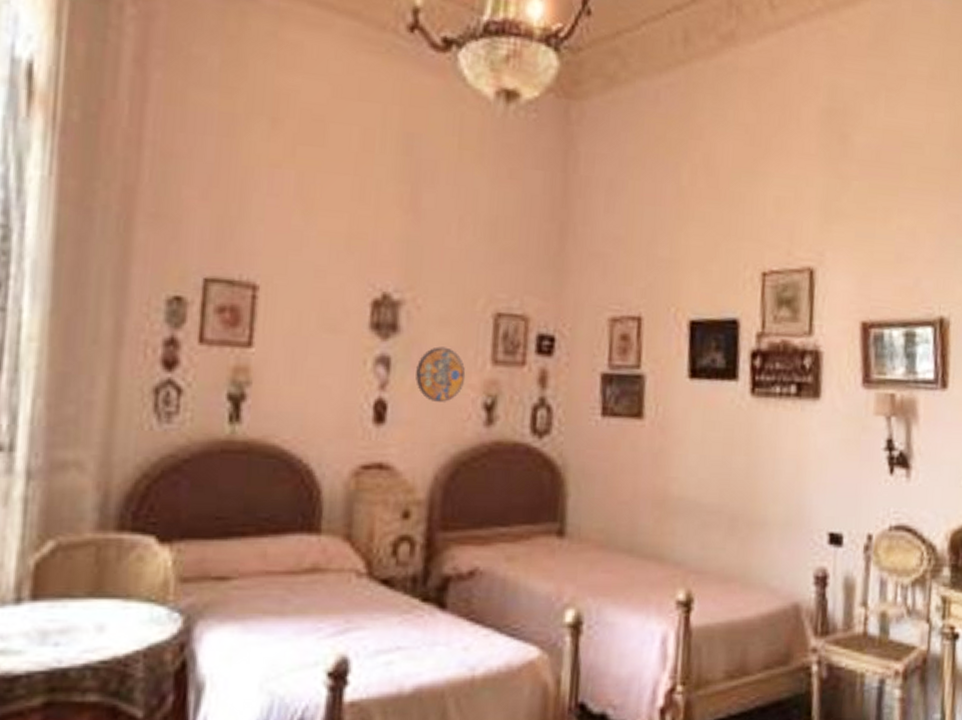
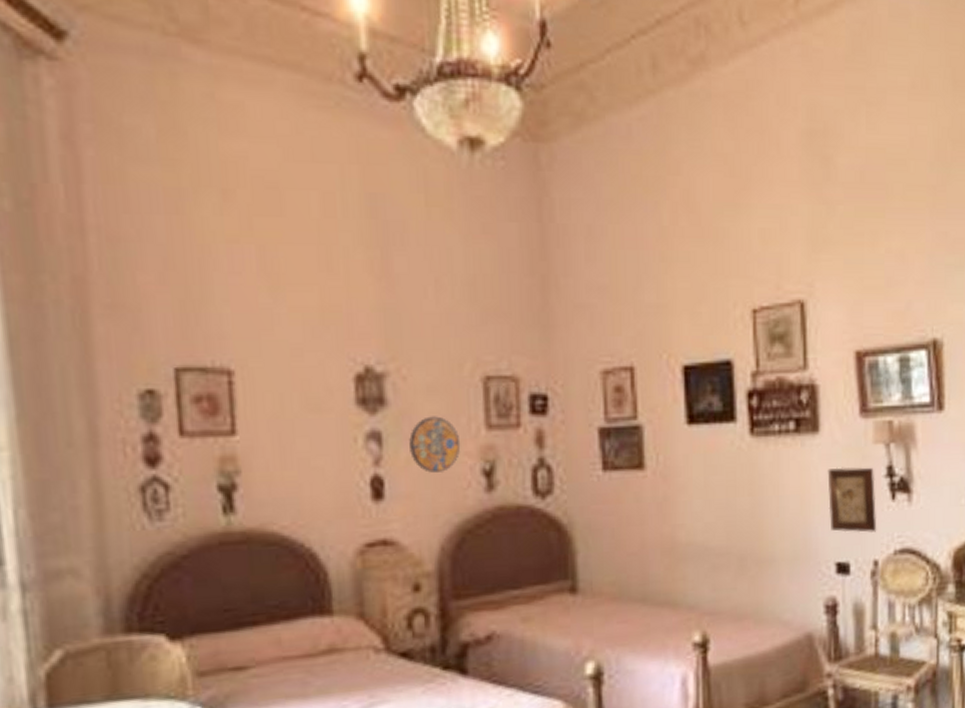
religious icon: none [825,435,874,505] -> present [827,467,877,533]

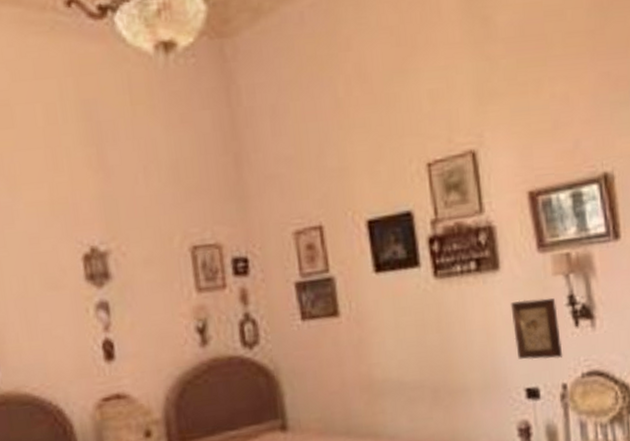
manhole cover: present [409,416,461,473] -> none [132,284,176,334]

